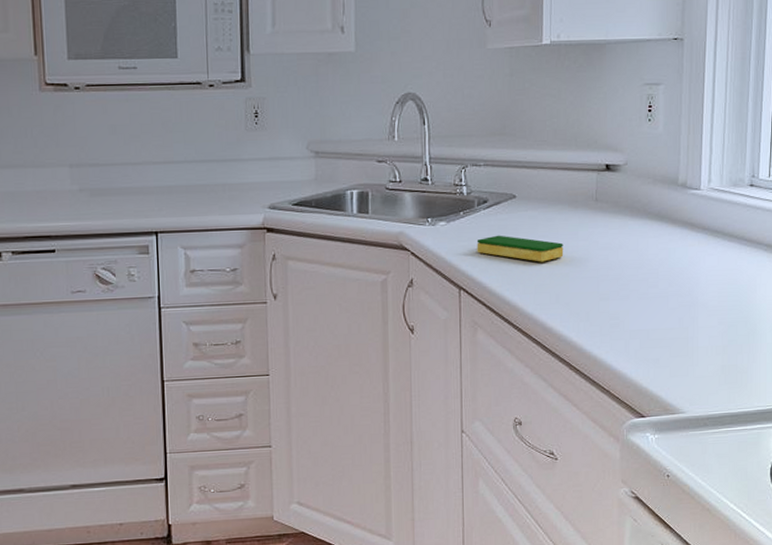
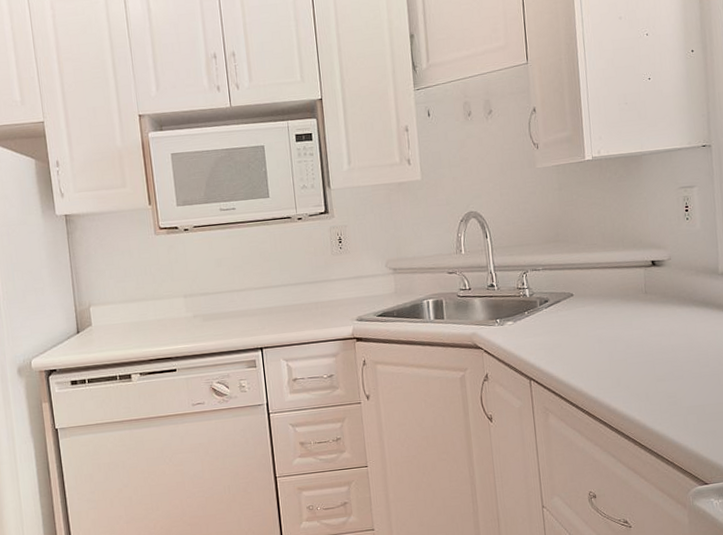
dish sponge: present [476,235,564,262] -> none [541,329,621,351]

